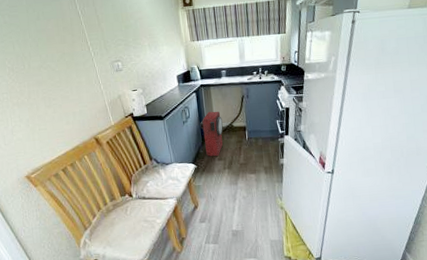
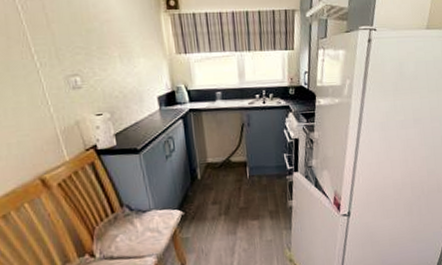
trash bin: present [200,111,223,157] -> none [188,142,219,200]

